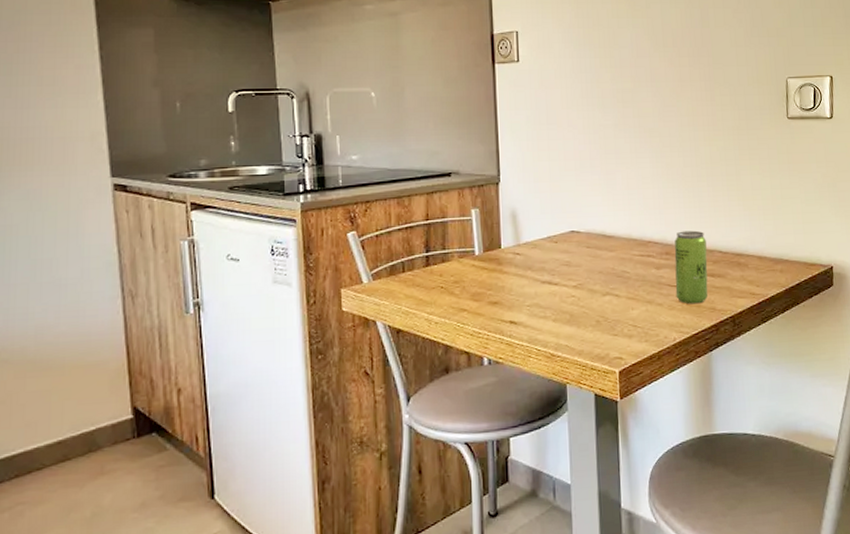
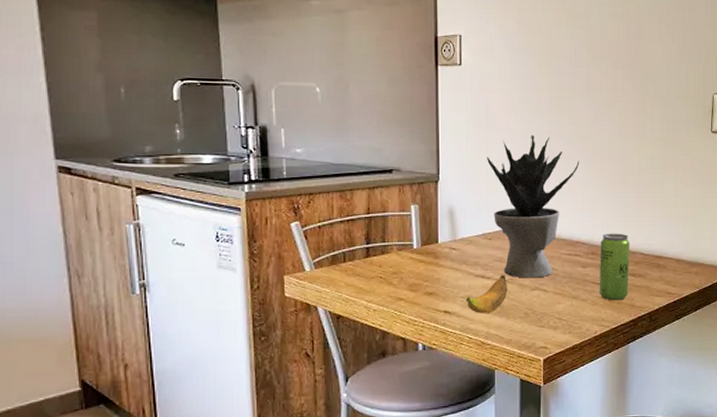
banana: none [532,280,577,323] -> present [466,275,508,313]
potted plant: none [549,129,648,283] -> present [487,134,580,278]

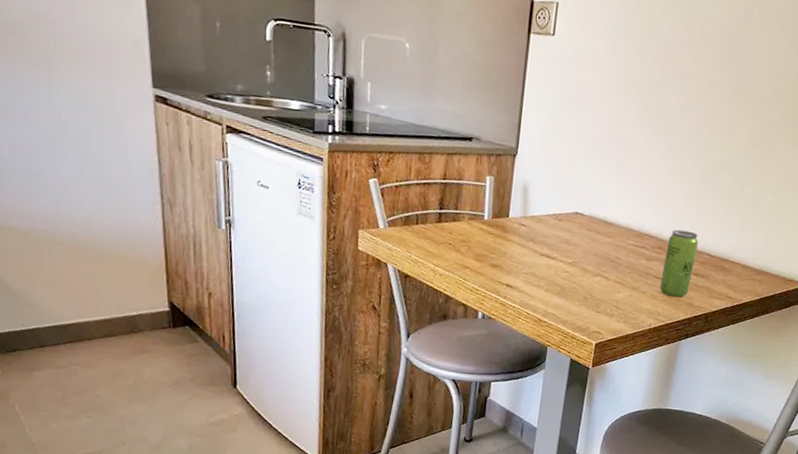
banana: present [466,275,508,313] -> none [528,257,571,292]
potted plant: present [487,134,580,278] -> none [566,118,661,265]

